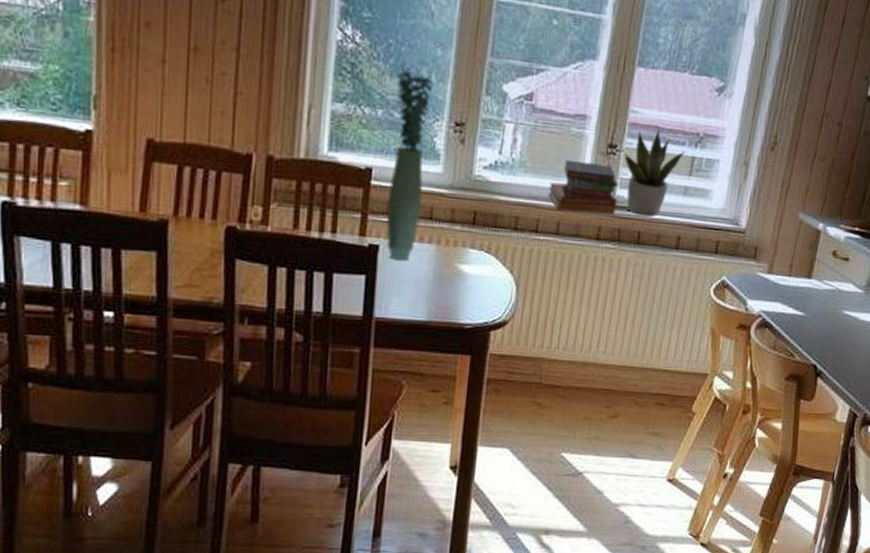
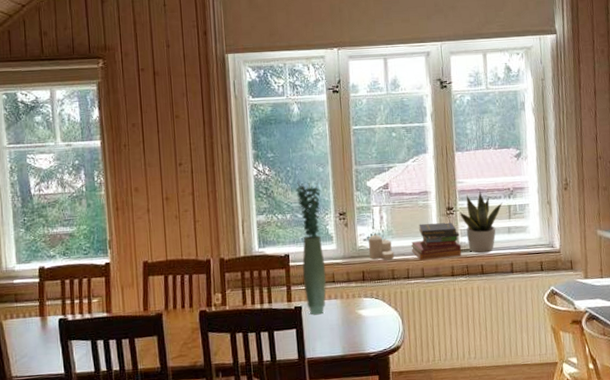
candle: none [487,161,524,203] -> present [368,233,395,261]

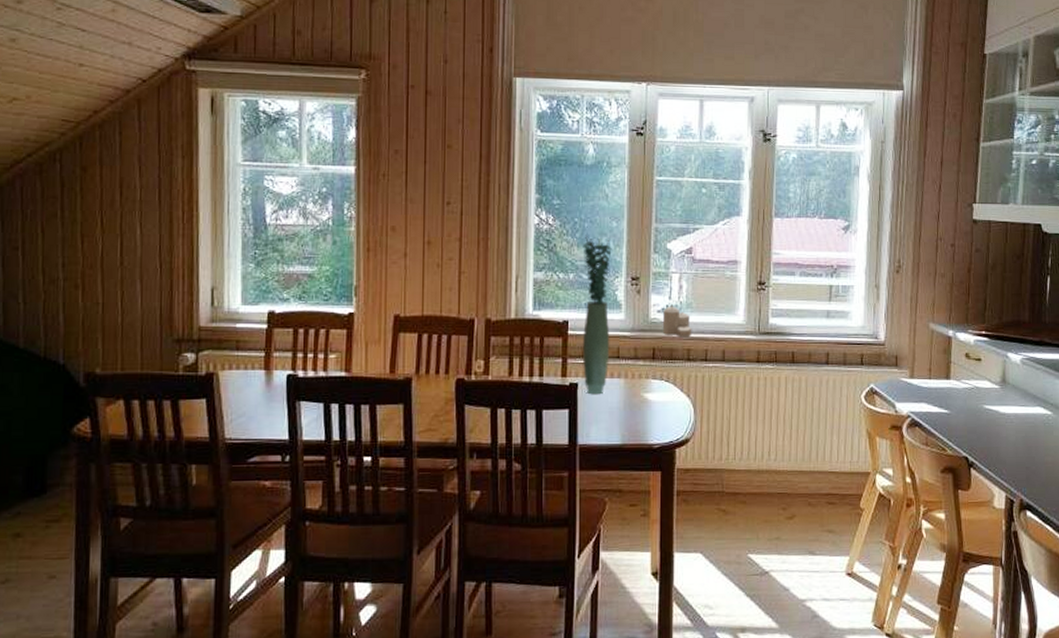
books: present [411,222,462,261] -> none [712,298,771,341]
potted plant: present [459,191,503,254] -> none [772,265,824,340]

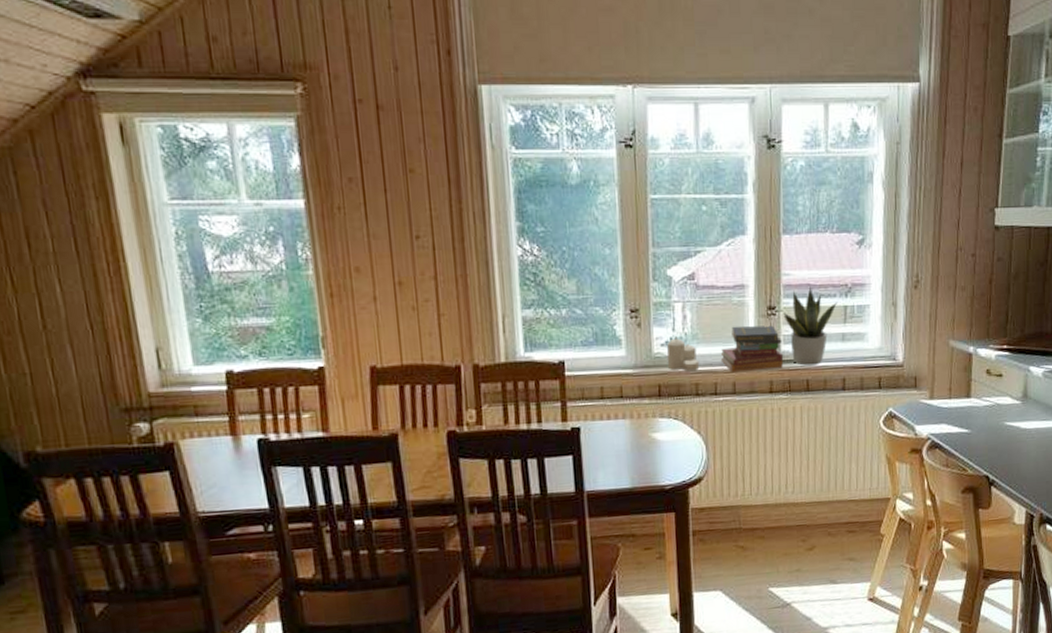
vase: present [582,235,612,395] -> none [573,265,613,439]
books: none [712,298,771,341] -> present [720,325,784,373]
potted plant: none [772,265,824,340] -> present [783,286,838,367]

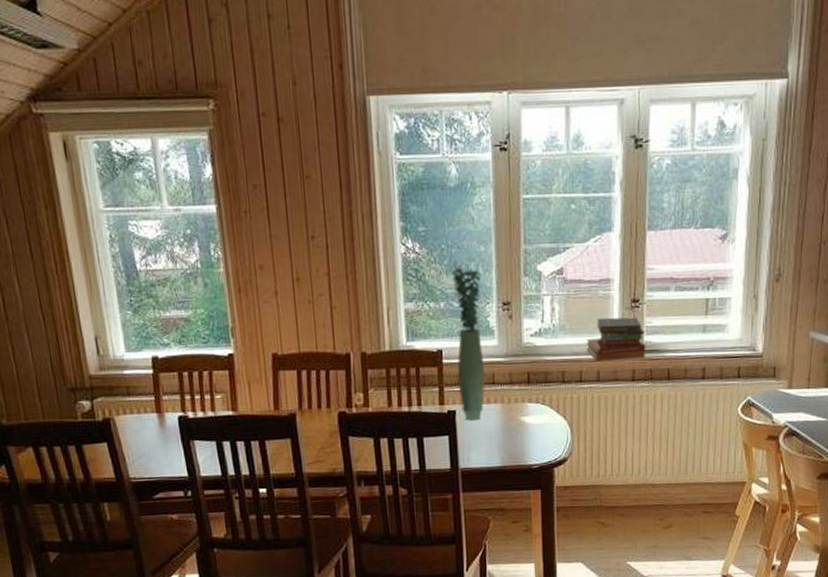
vase: none [573,265,613,439] -> present [451,261,485,421]
candle: present [666,336,700,372] -> none [535,328,566,361]
potted plant: present [783,286,838,367] -> none [647,280,700,357]

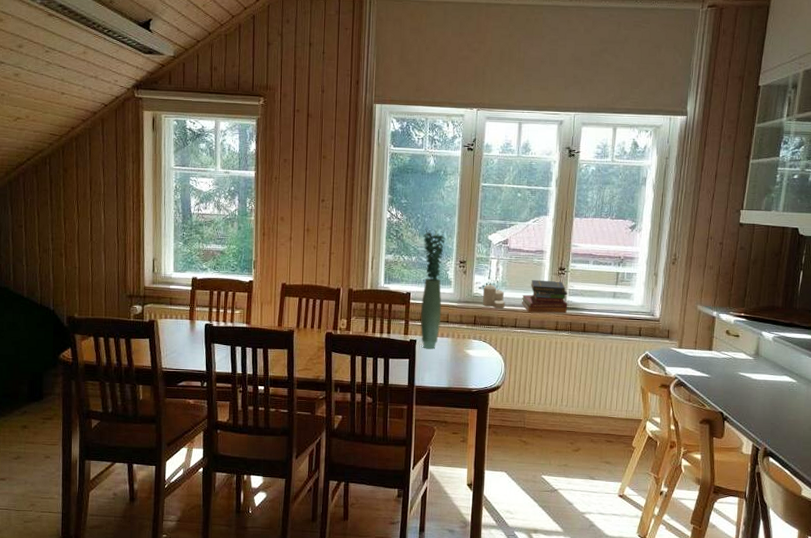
candle: none [535,328,566,361] -> present [482,283,506,309]

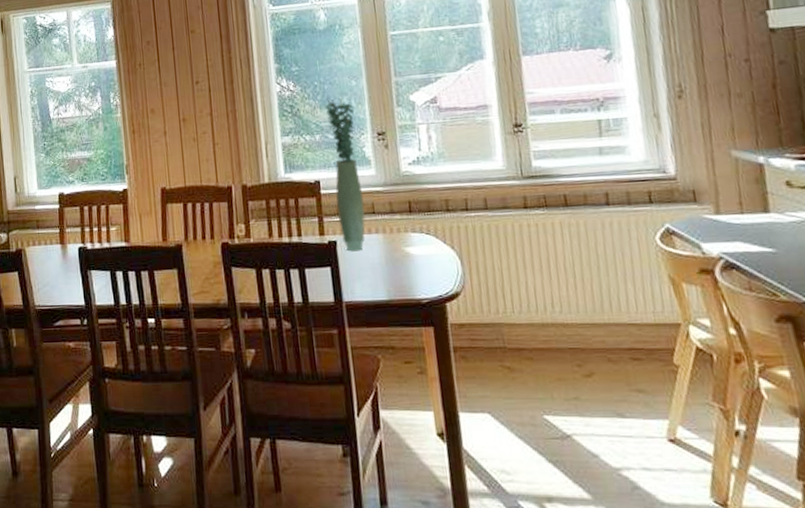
candle: present [482,283,506,309] -> none [414,156,448,189]
books: present [521,279,568,314] -> none [469,142,536,189]

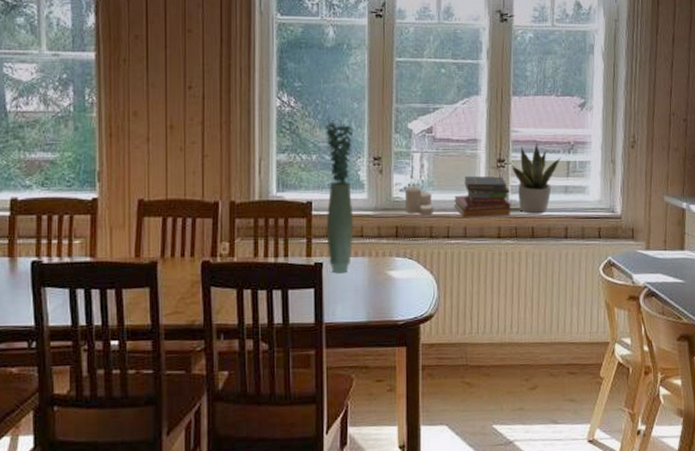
candle: none [414,156,448,189] -> present [404,183,434,216]
books: none [469,142,536,189] -> present [453,175,511,218]
potted plant: none [531,103,591,182] -> present [512,143,562,215]

